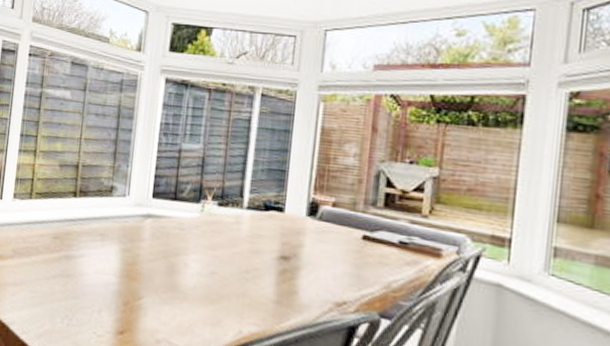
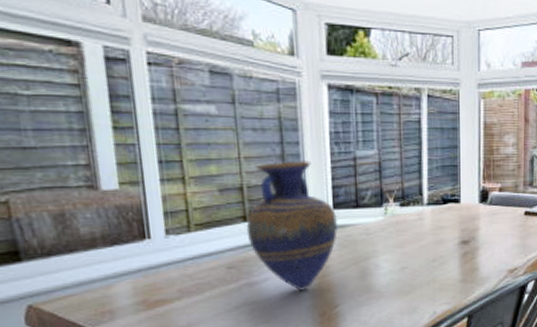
vase: none [74,146,155,274] -> present [246,161,338,291]

